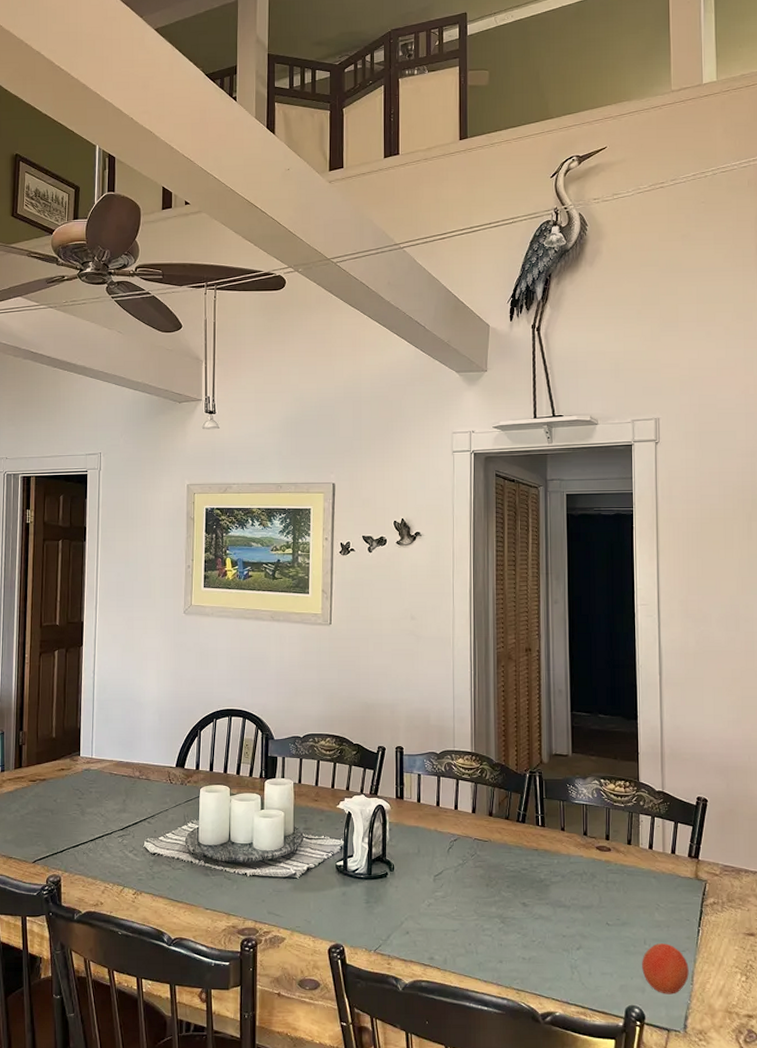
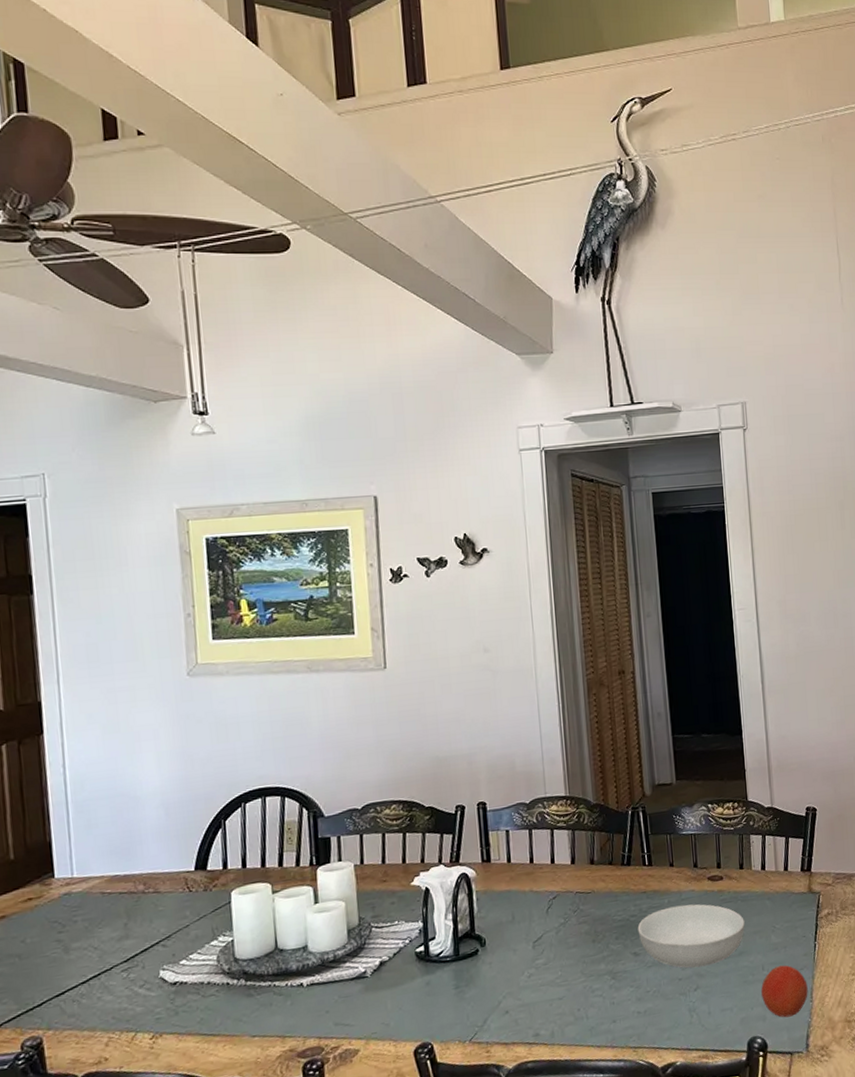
serving bowl: none [527,867,629,929] -> present [637,904,745,968]

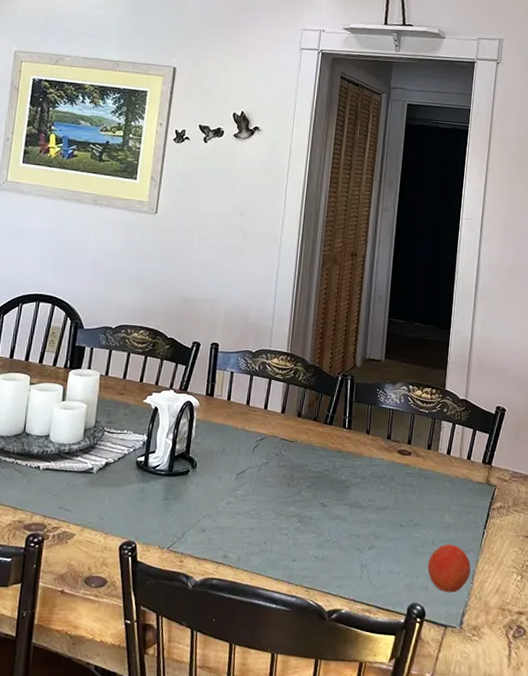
serving bowl: present [637,904,745,968] -> none [328,469,424,530]

